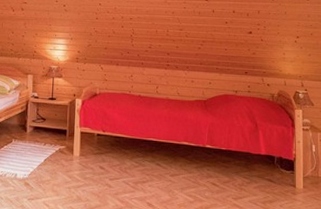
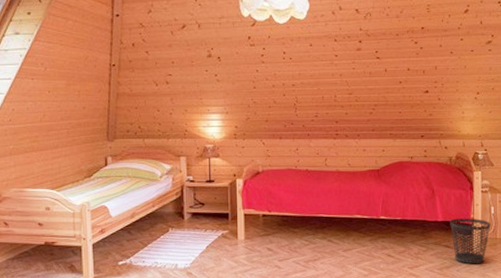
wastebasket: none [273,153,313,201] -> present [450,218,491,265]

